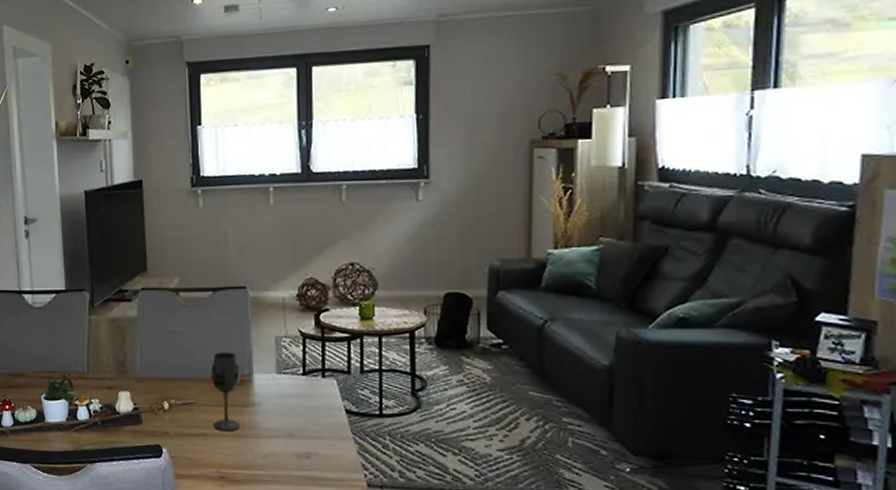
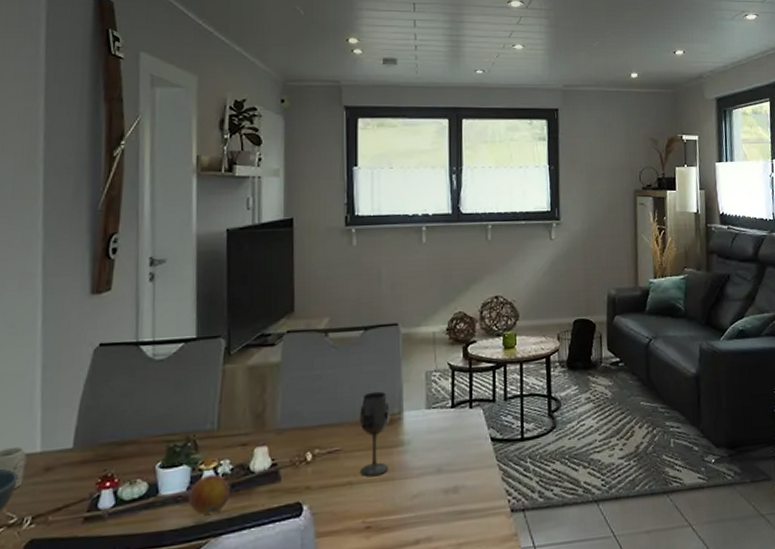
fruit: none [68,410,100,443] -> present [188,474,230,515]

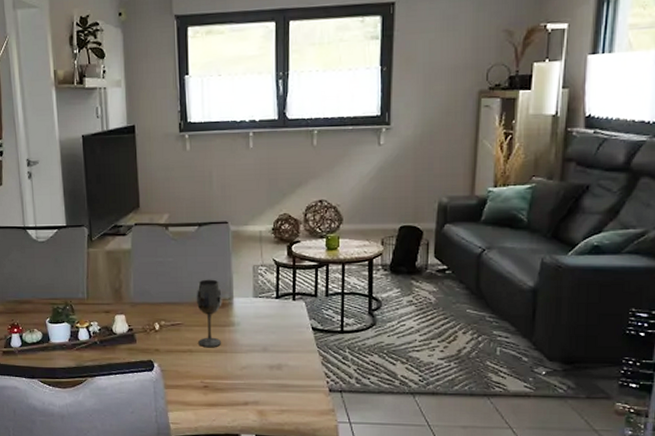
fruit: present [188,474,230,515] -> none [70,332,99,360]

